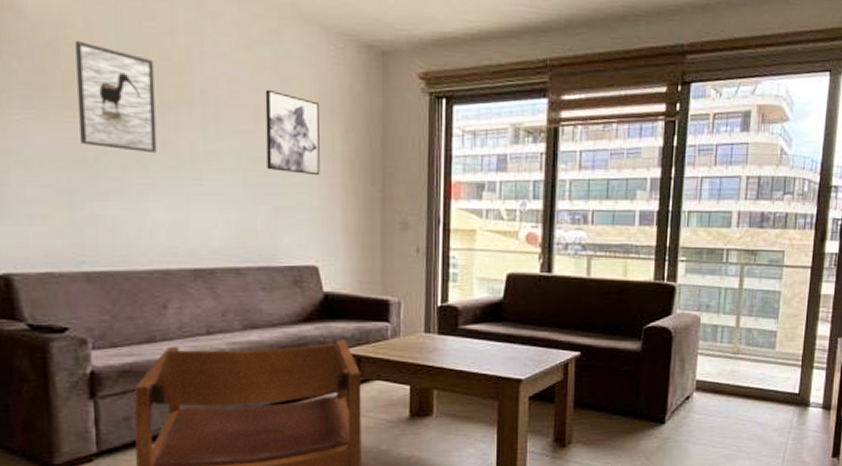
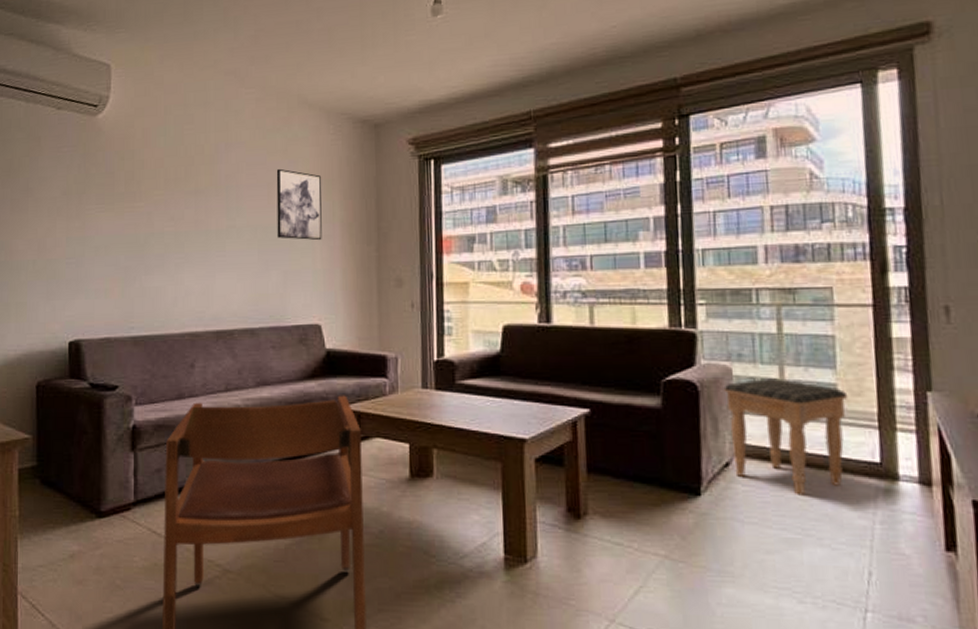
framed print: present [75,40,157,154] -> none [135,146,191,232]
footstool: none [692,326,784,421] -> present [723,378,848,496]

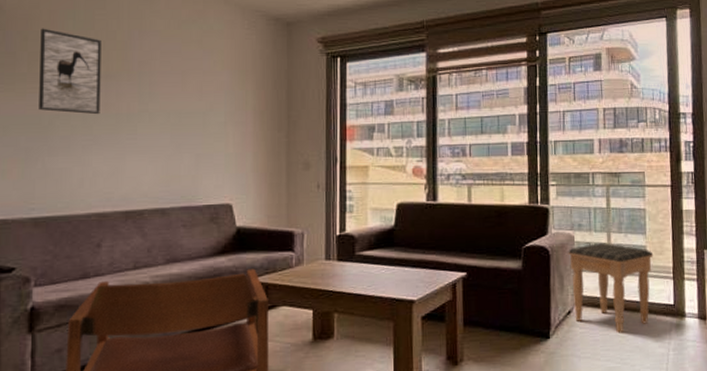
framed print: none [135,146,191,232] -> present [39,28,101,115]
wall art: present [276,168,322,241] -> none [191,58,236,127]

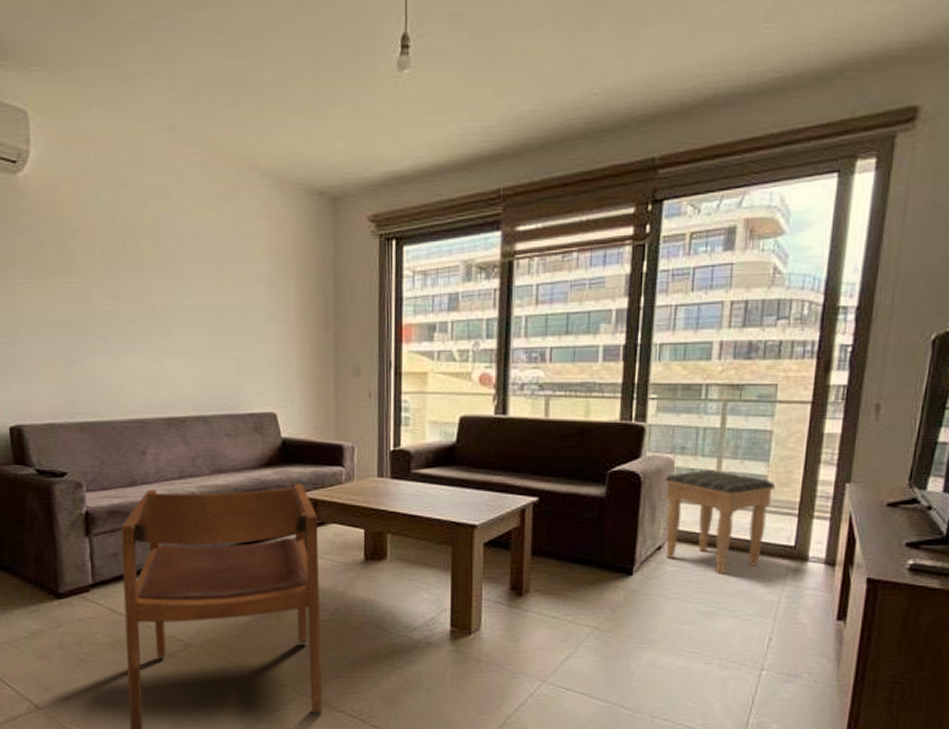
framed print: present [39,28,101,115] -> none [65,212,134,312]

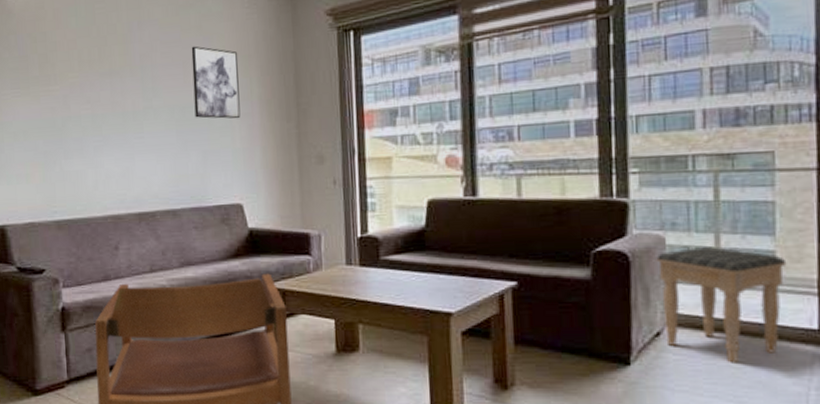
wall art: none [225,244,276,325] -> present [191,45,241,119]

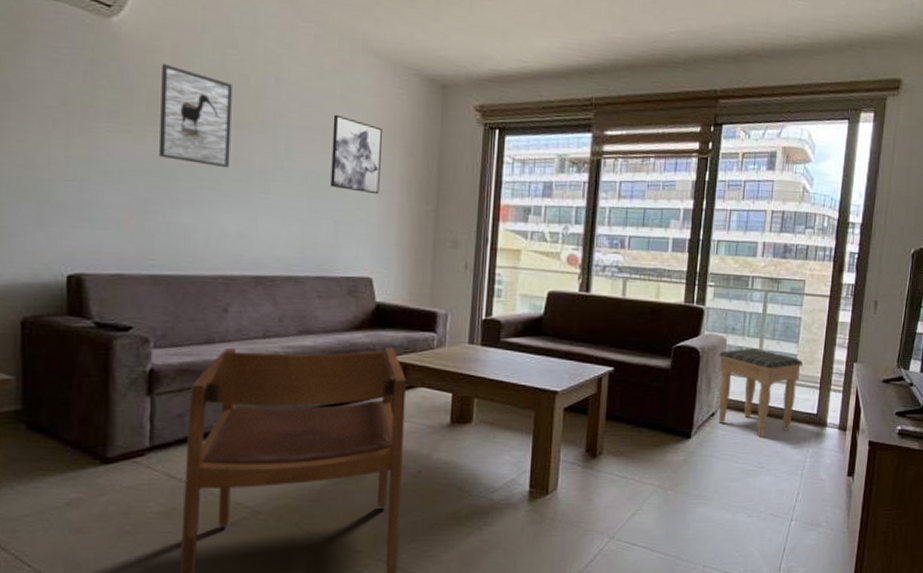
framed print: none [47,28,108,115] -> present [159,63,232,168]

